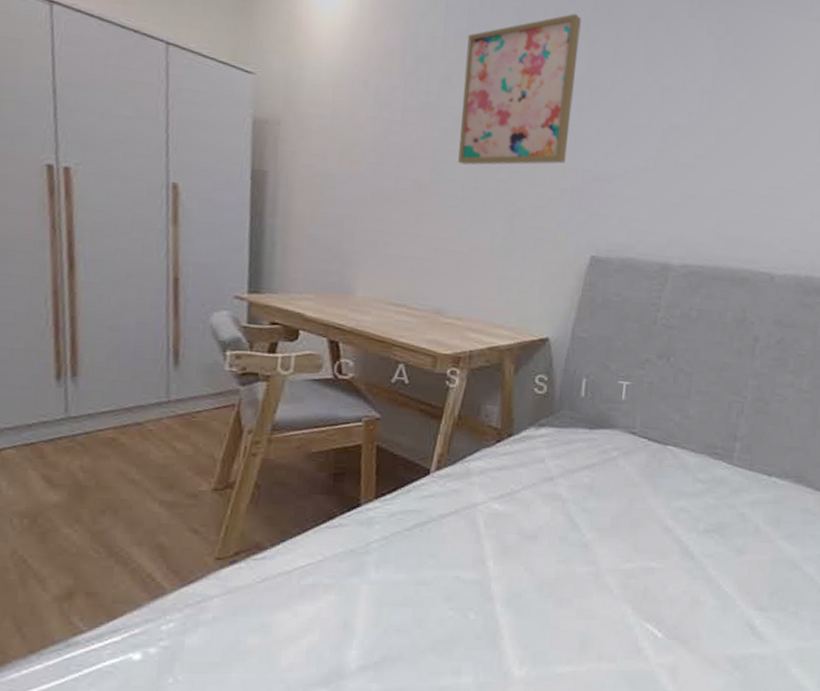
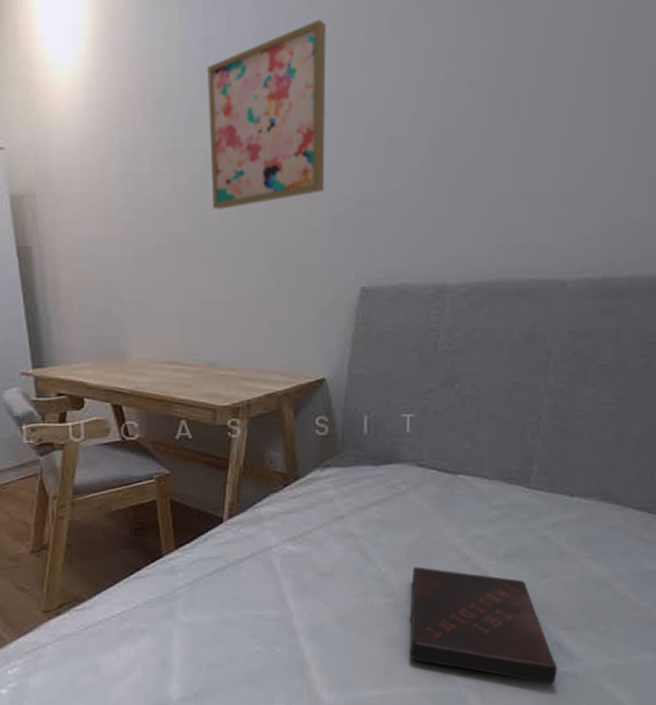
book: none [606,536,748,666] -> present [409,567,557,684]

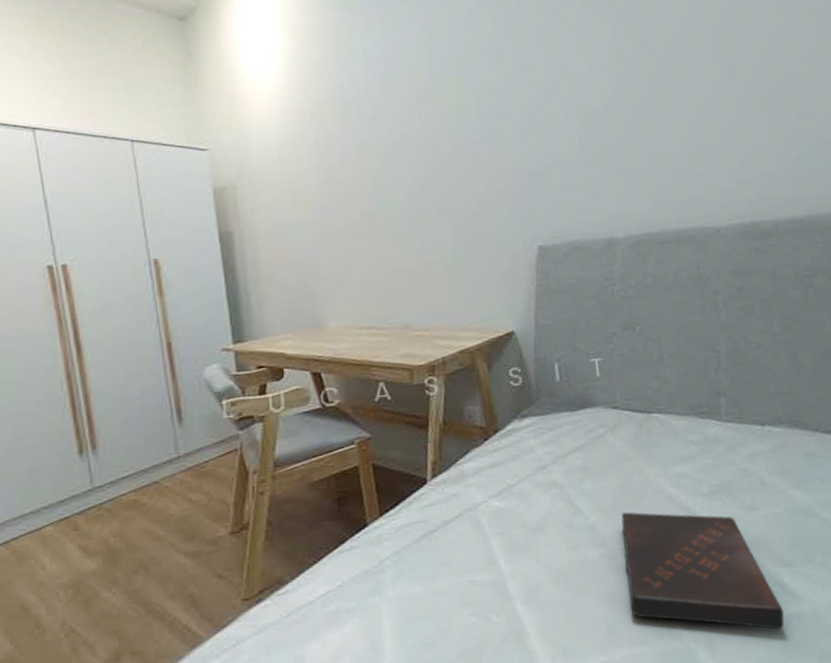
wall art: present [207,20,326,209] -> none [387,34,496,188]

